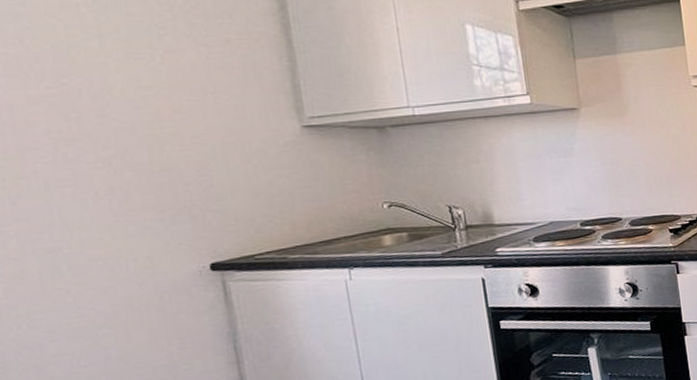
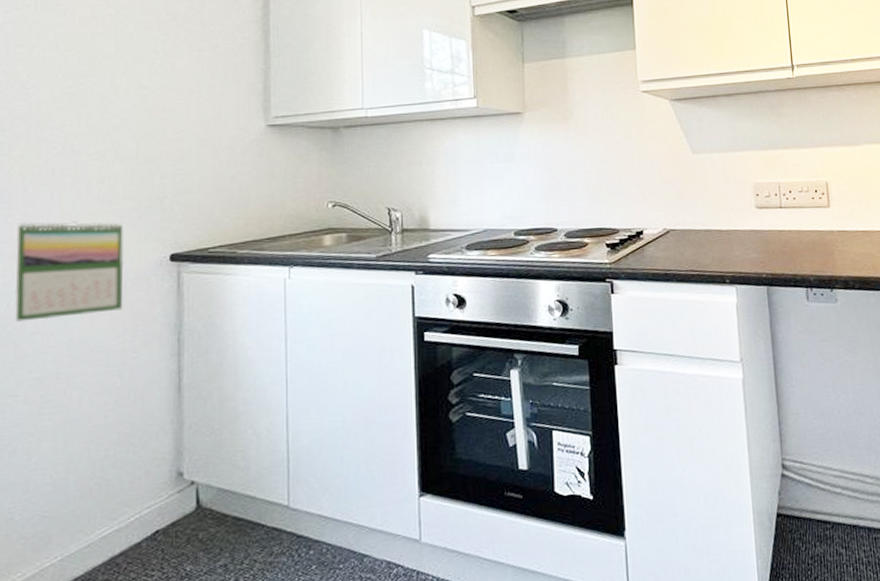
calendar: none [11,234,164,345] -> present [14,221,124,322]

